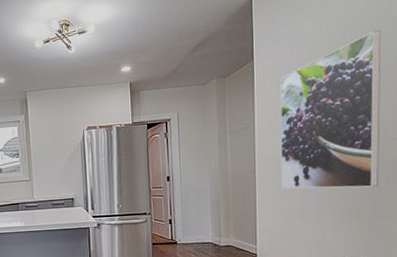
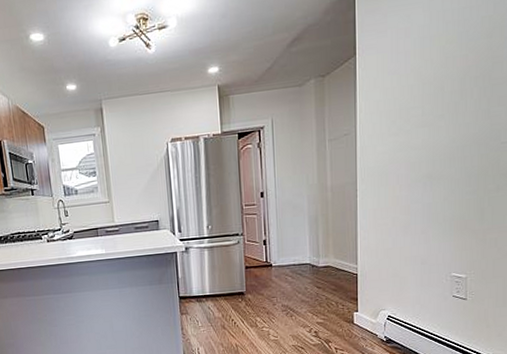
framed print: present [280,30,381,189] -> none [384,17,498,202]

